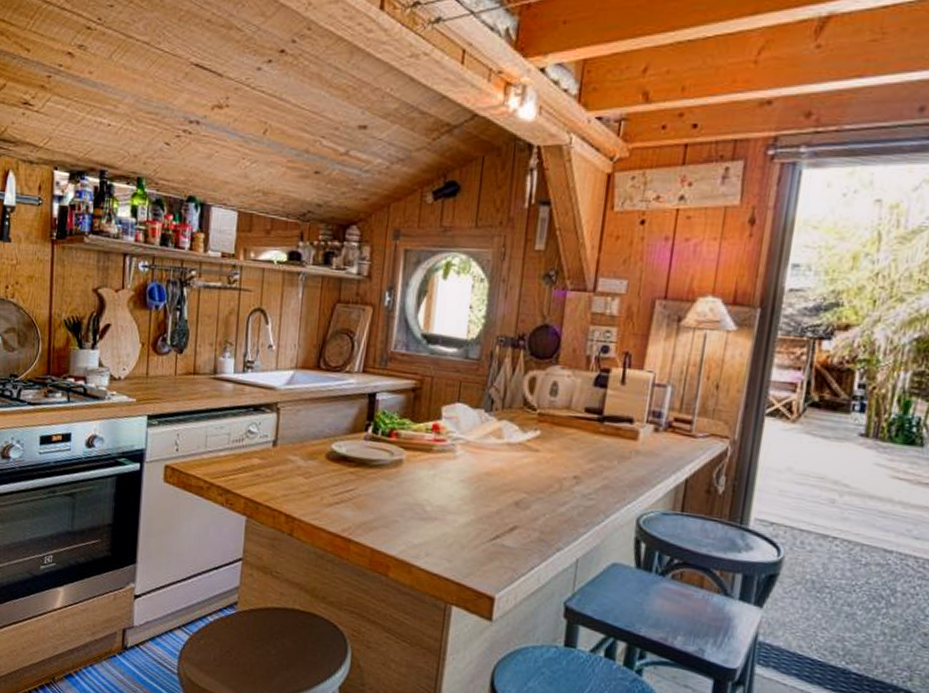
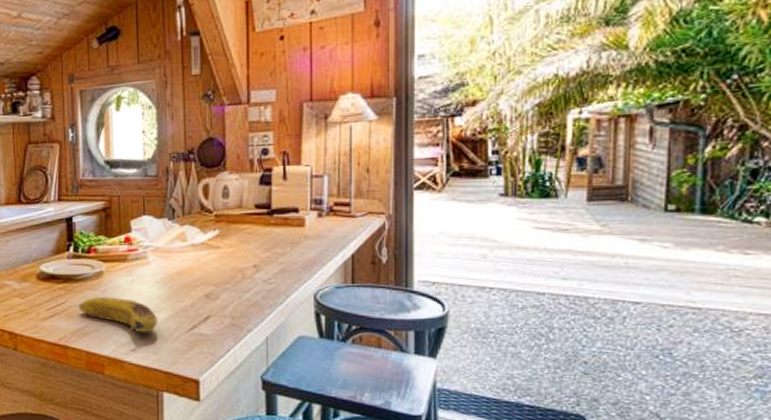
fruit: none [369,487,458,537] -> present [78,296,159,333]

